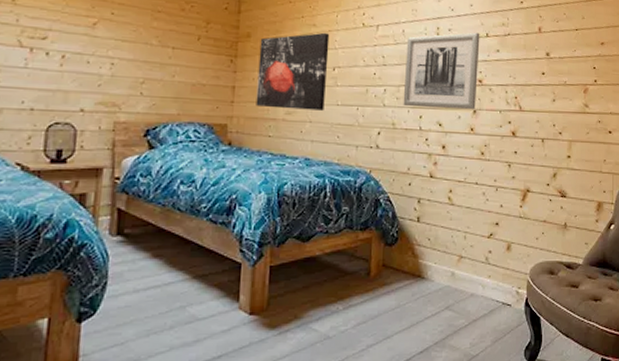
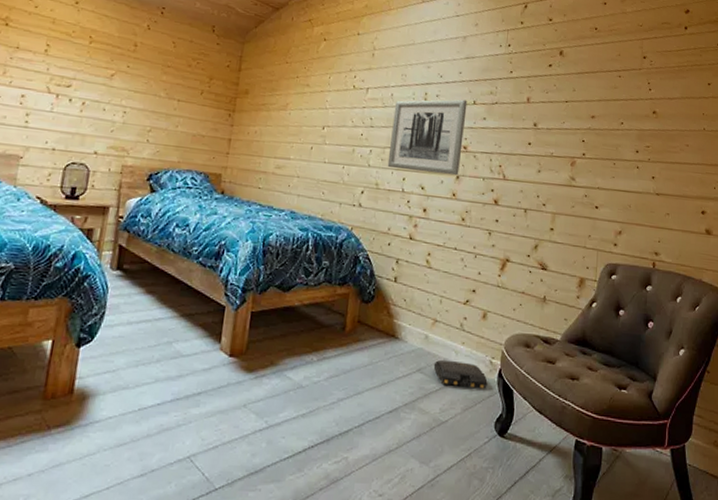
wall art: present [256,32,330,111] -> none [249,92,322,167]
bag: none [461,295,515,320] -> present [433,360,488,389]

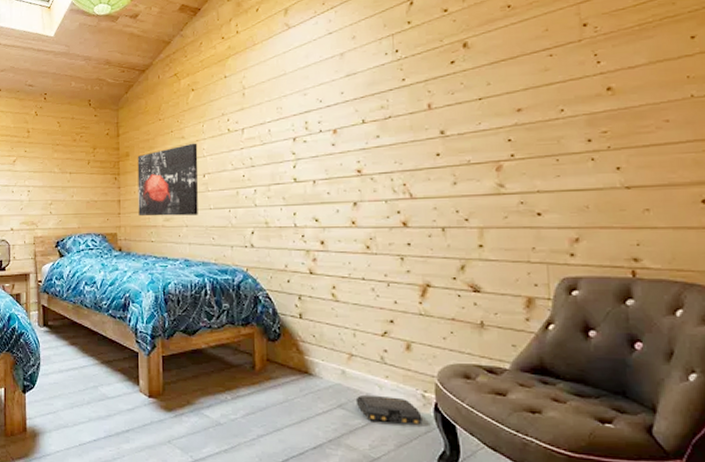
wall art: none [249,92,322,167] -> present [137,143,199,217]
wall art: present [387,99,467,176] -> none [273,120,356,205]

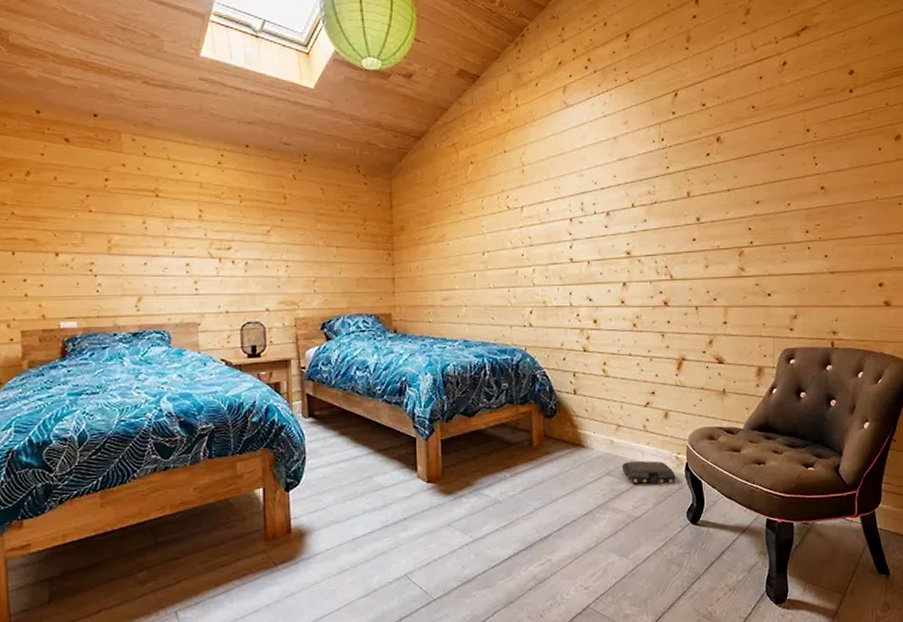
wall art: present [137,143,199,217] -> none [413,219,478,296]

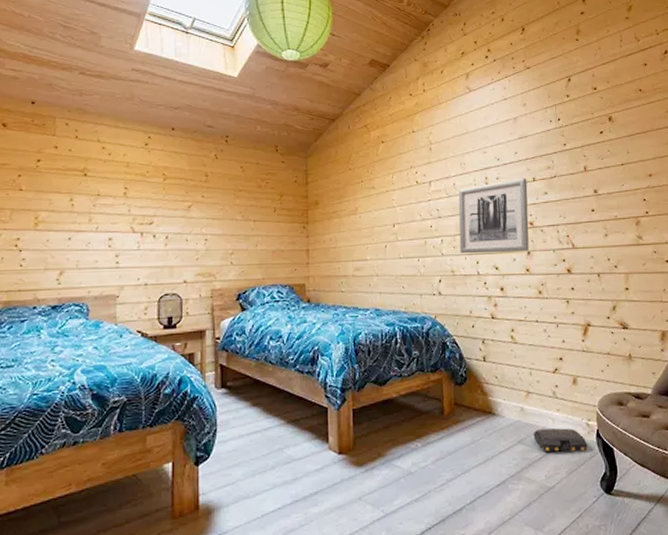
wall art: none [552,204,626,284] -> present [458,178,529,254]

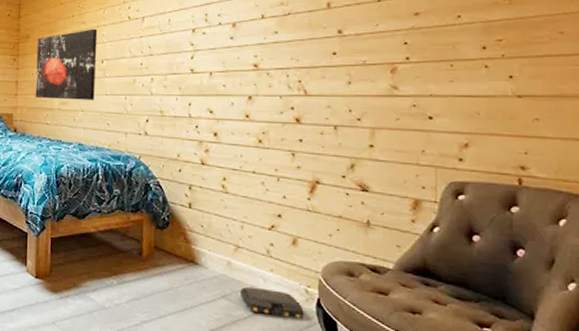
wall art: none [327,193,389,266] -> present [35,28,98,100]
wall art: present [458,178,529,254] -> none [171,15,254,96]

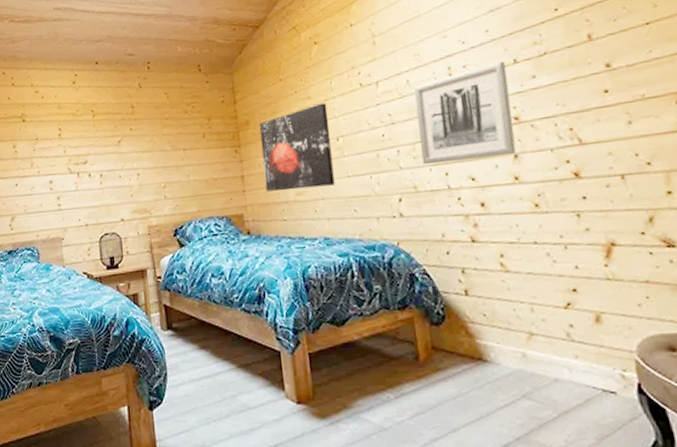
wall art: none [171,15,254,96] -> present [413,61,517,165]
bag: present [239,287,304,319] -> none [542,380,625,412]

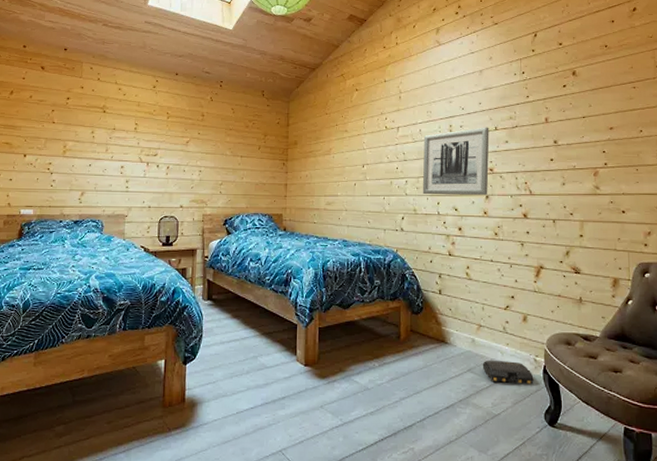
wall art: present [259,102,335,192] -> none [303,136,359,201]
bag: none [542,380,625,412] -> present [482,361,534,385]

